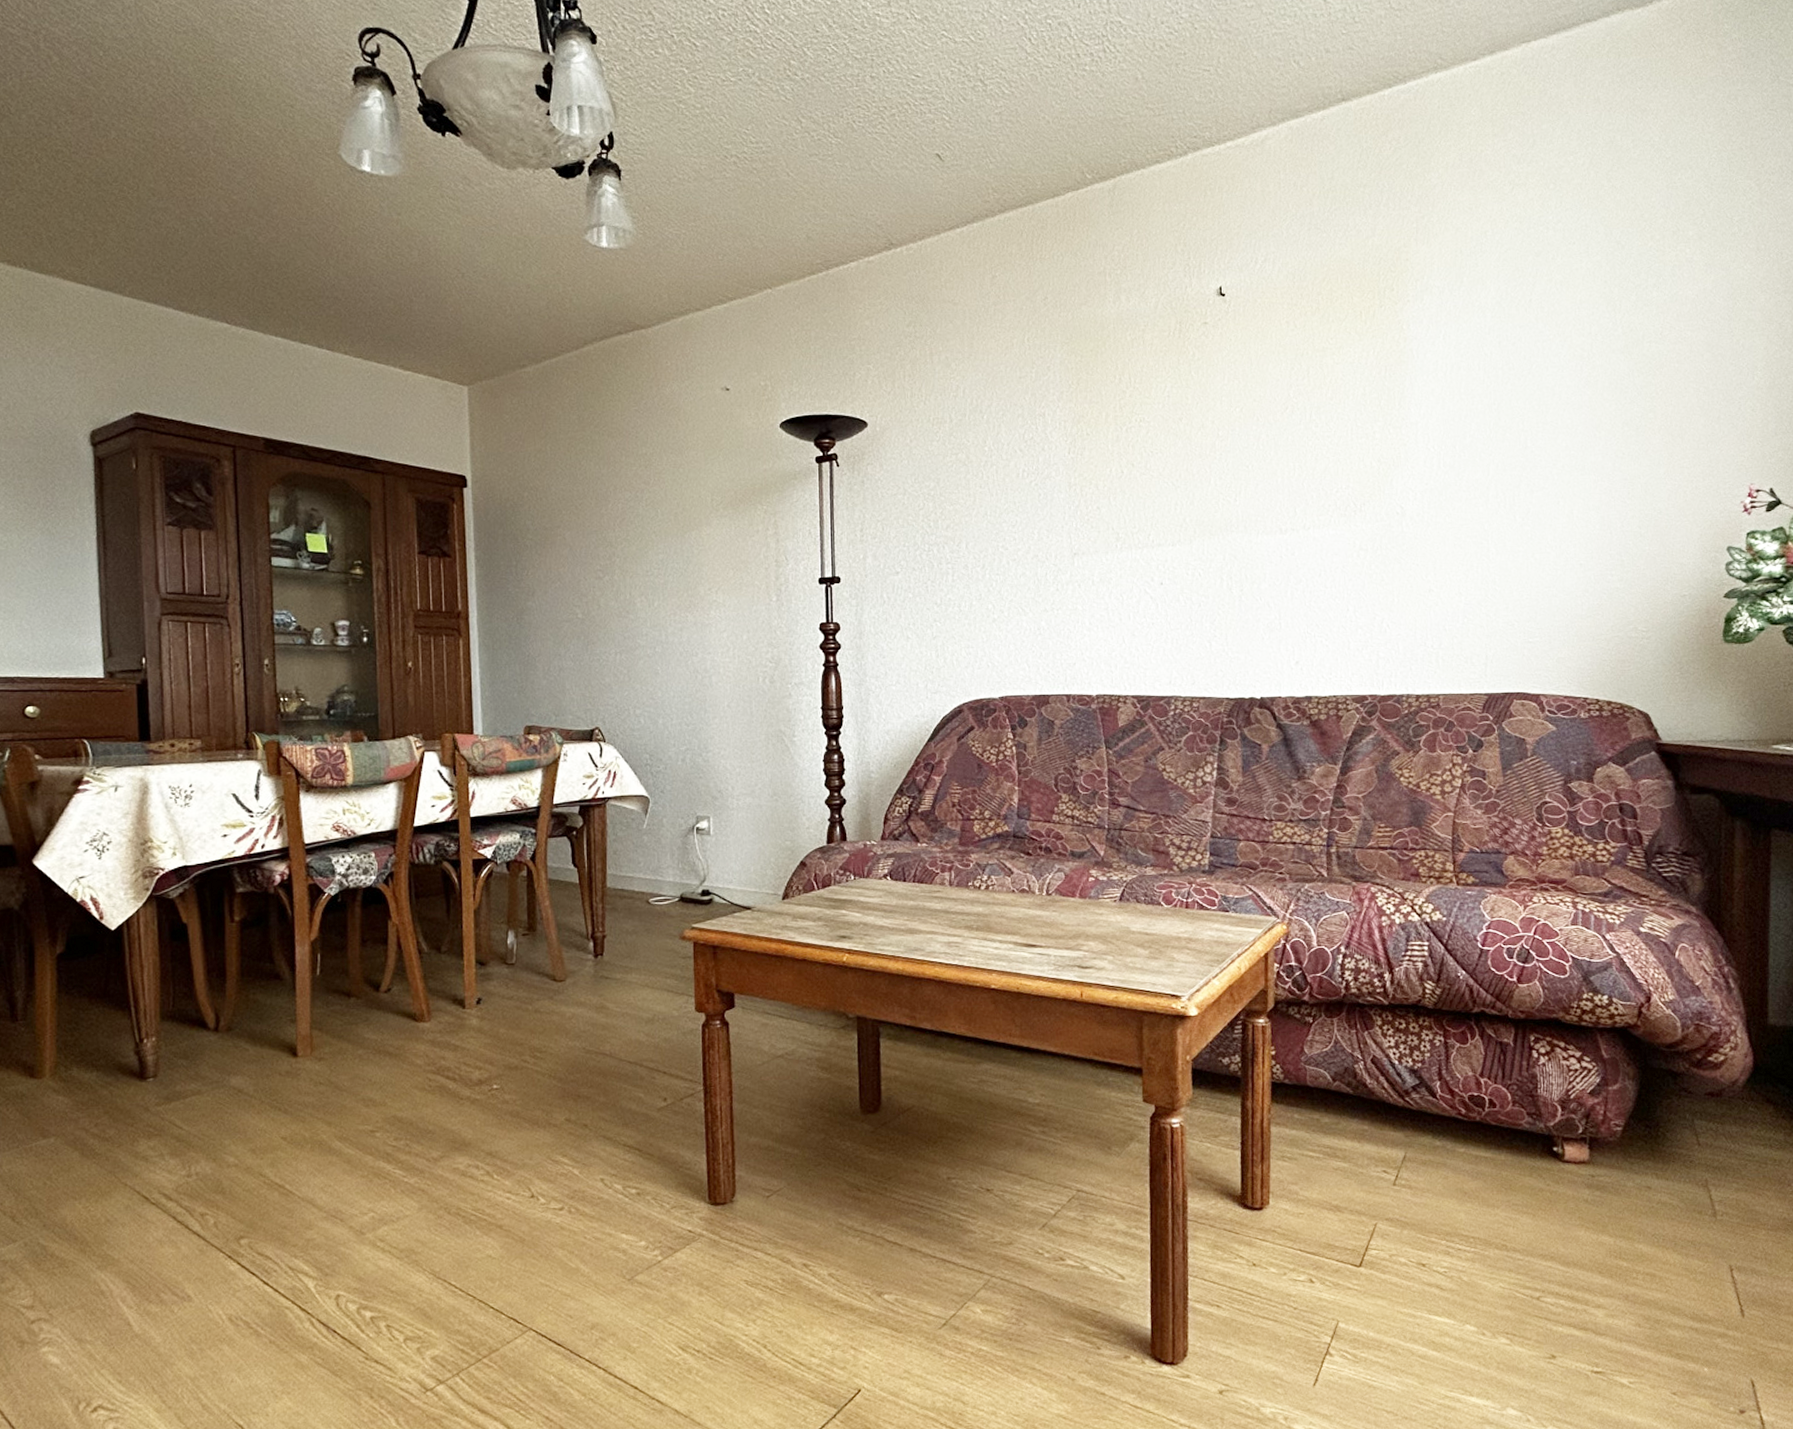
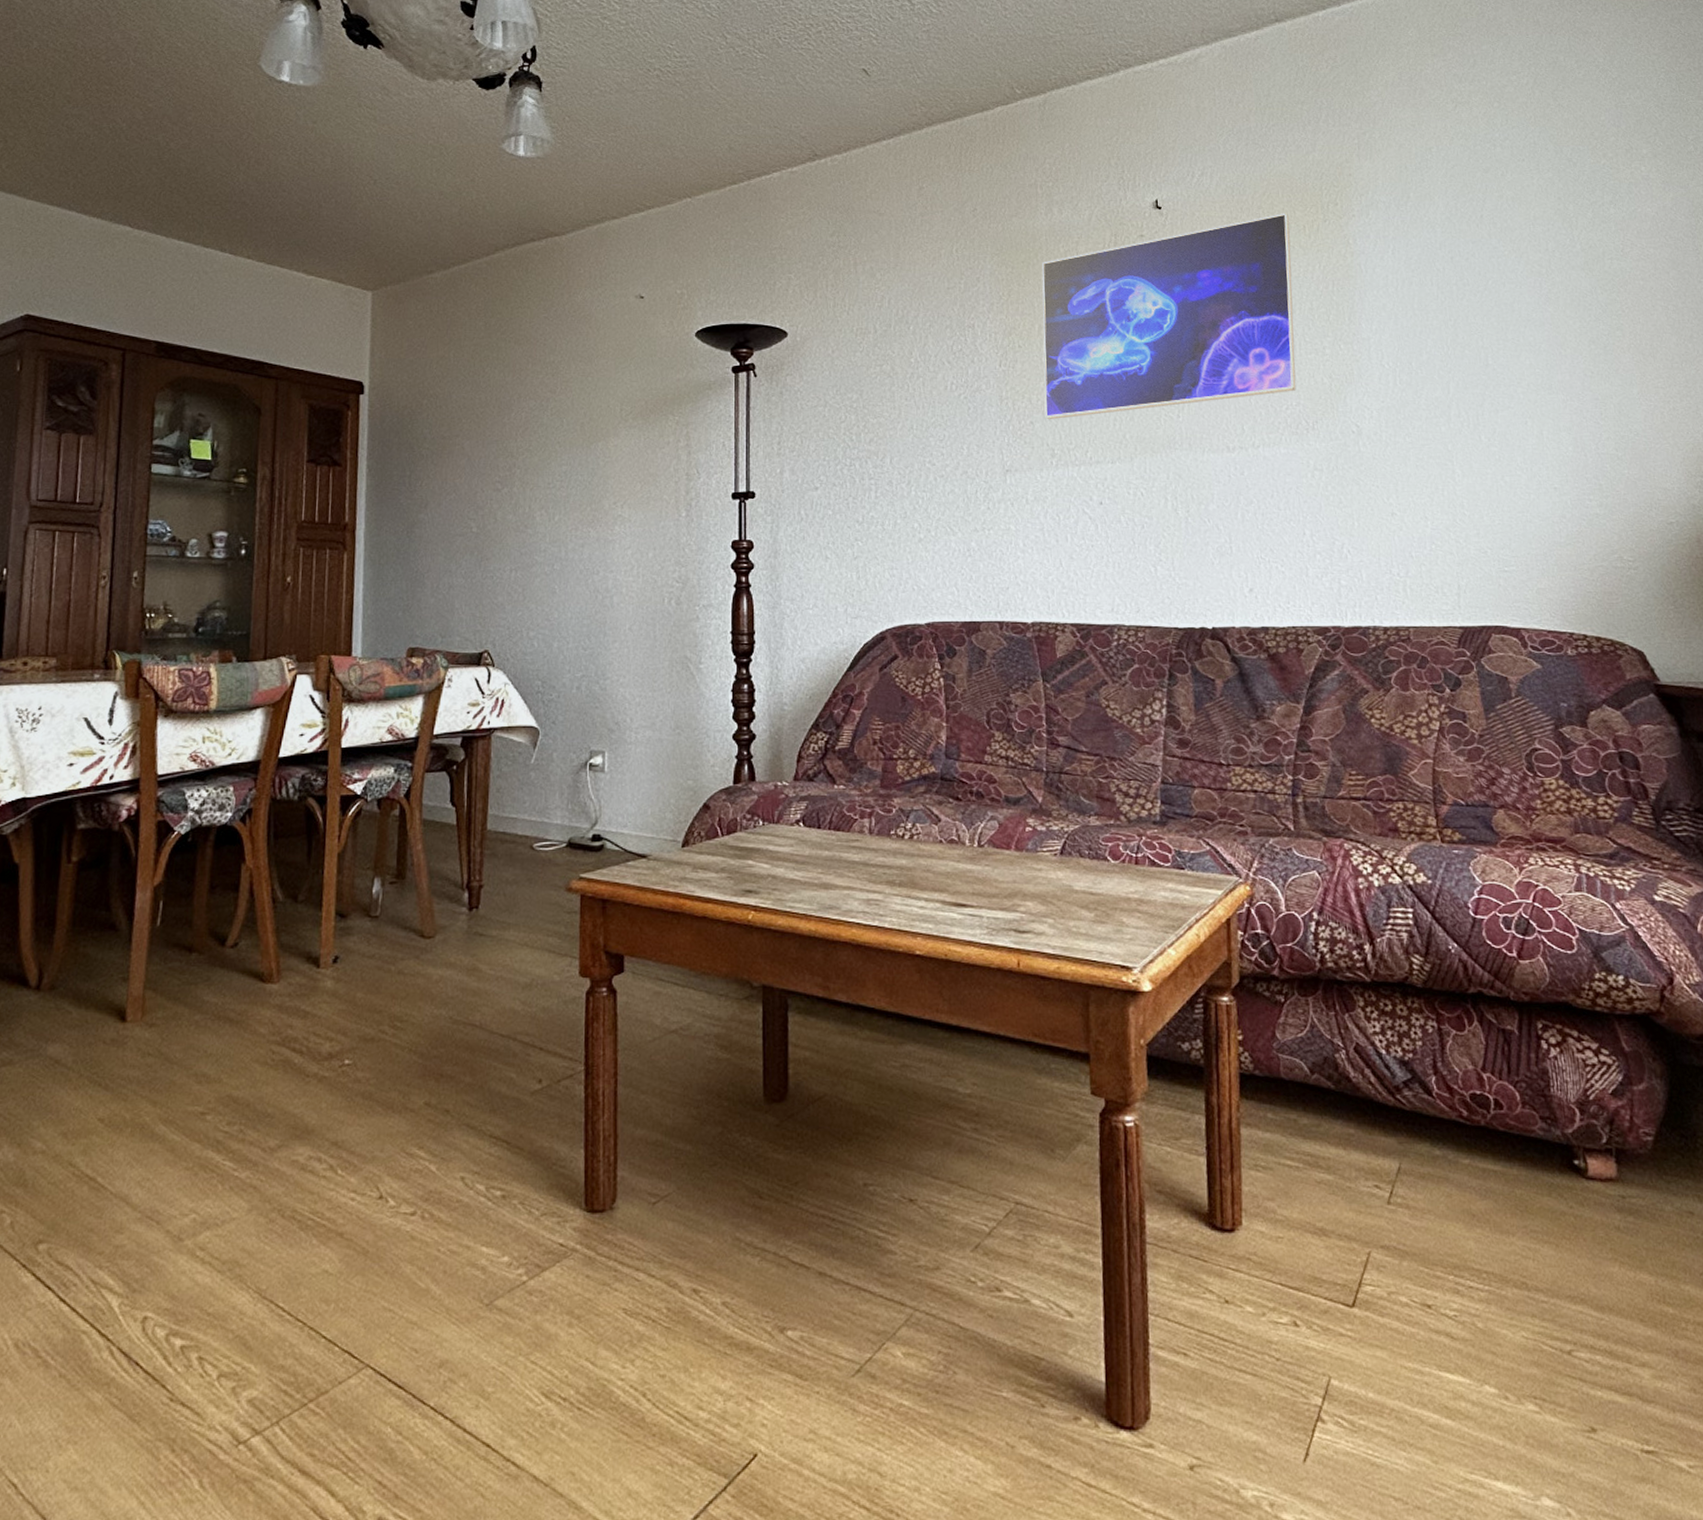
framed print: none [1109,299,1348,505] -> present [1041,213,1297,420]

